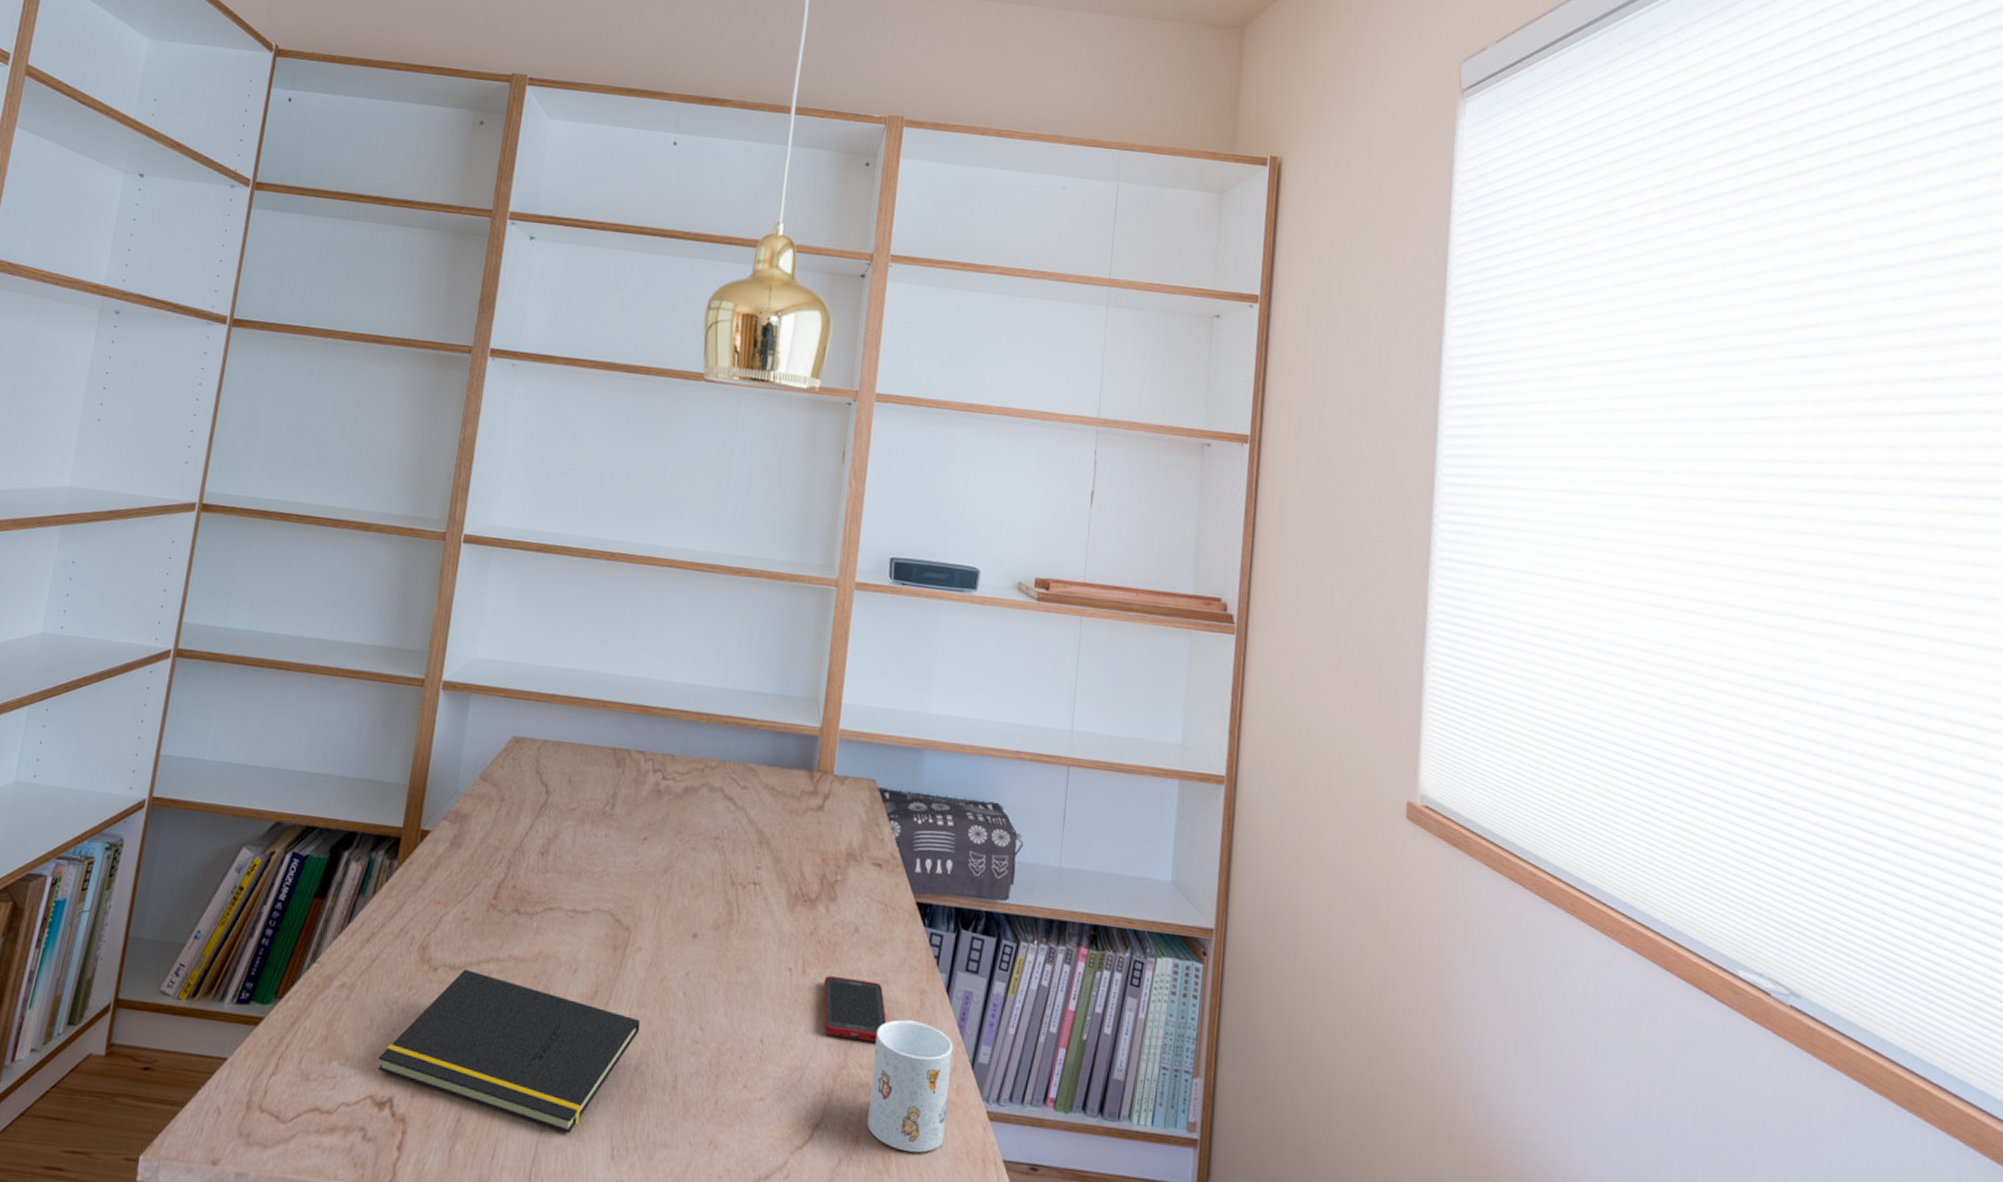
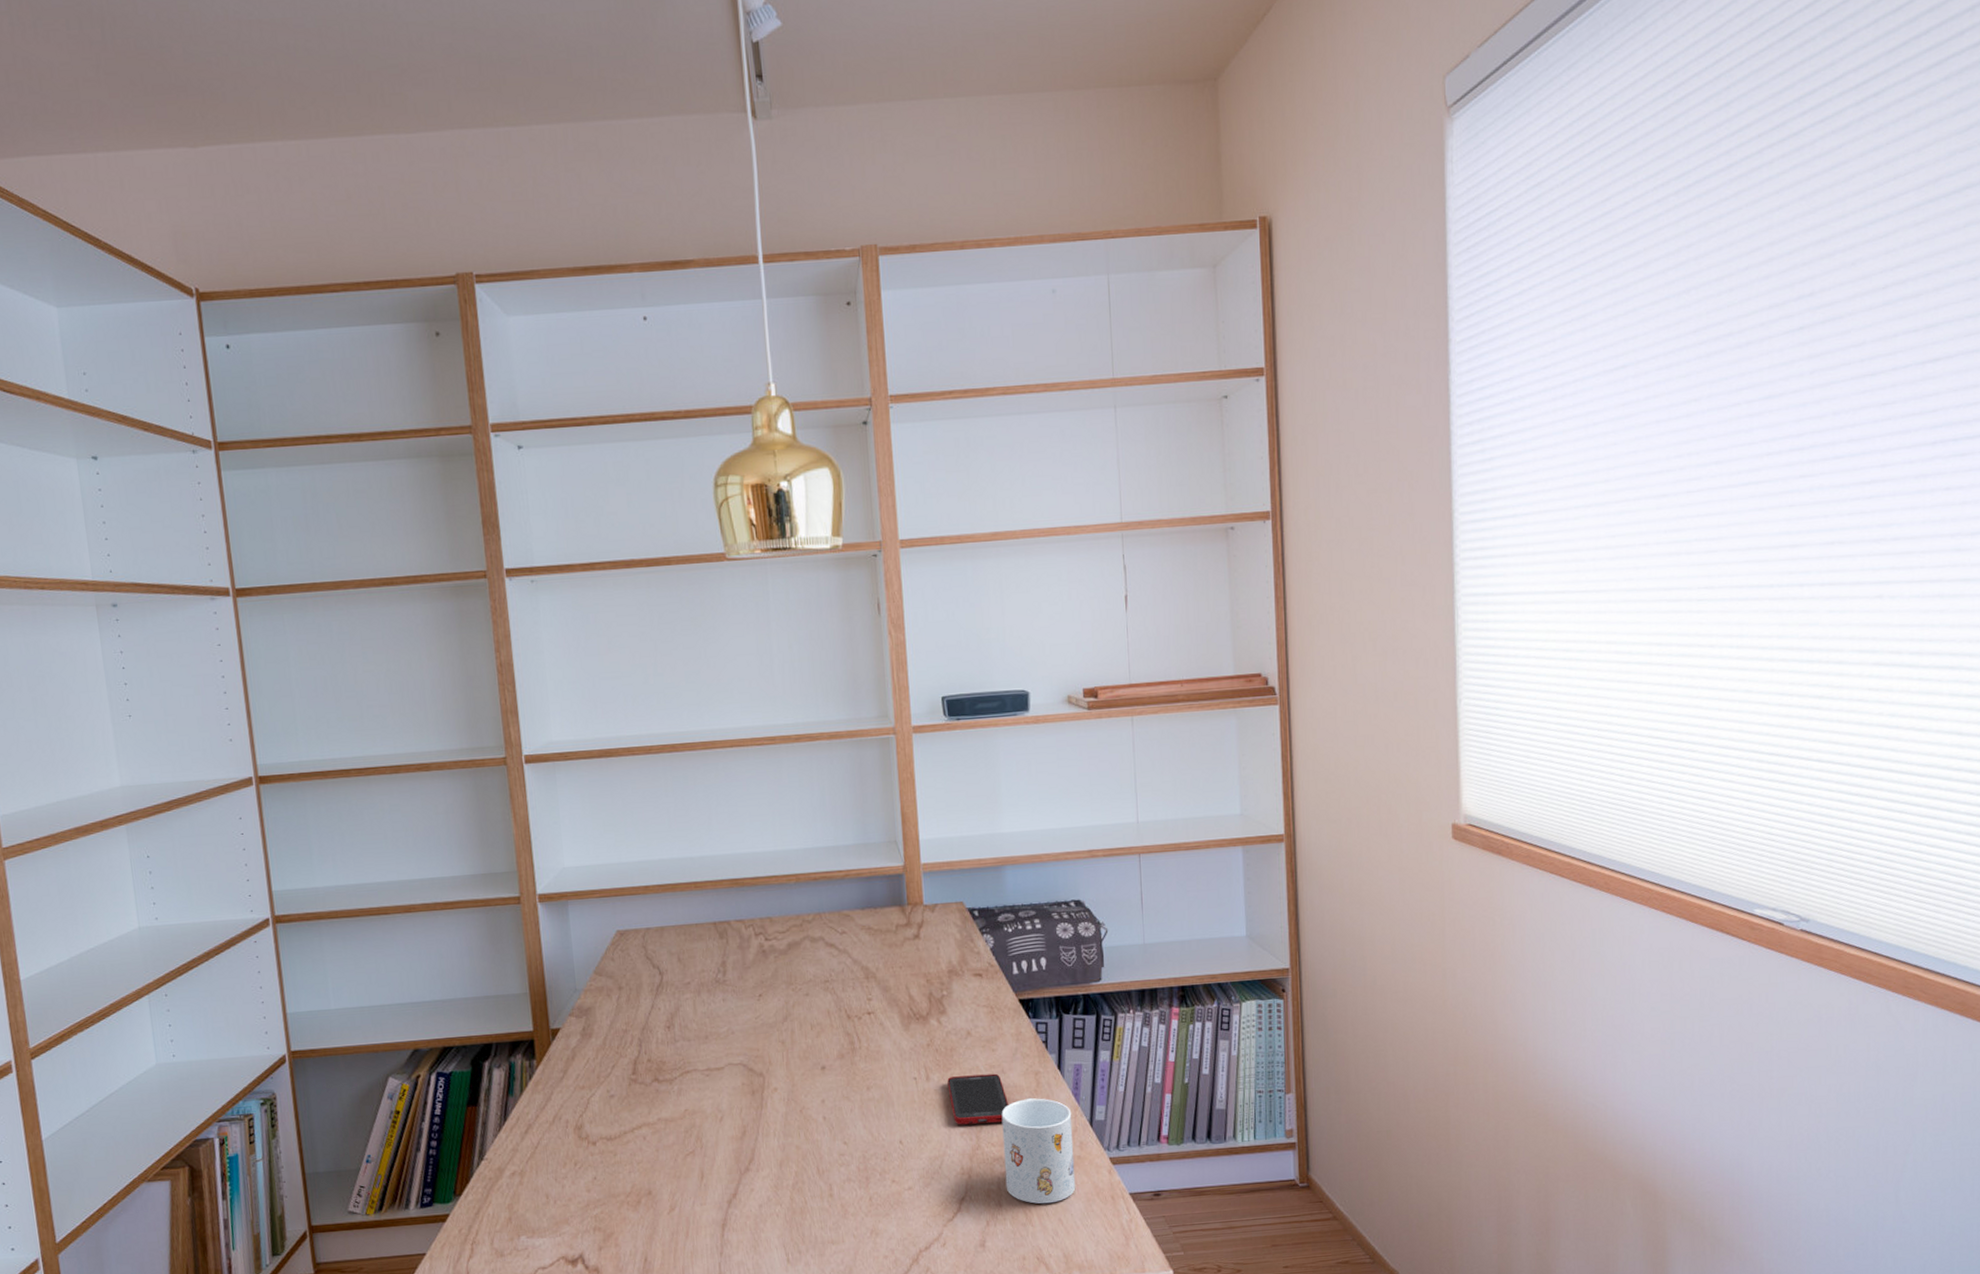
notepad: present [377,969,641,1134] -> none [561,1137,790,1251]

